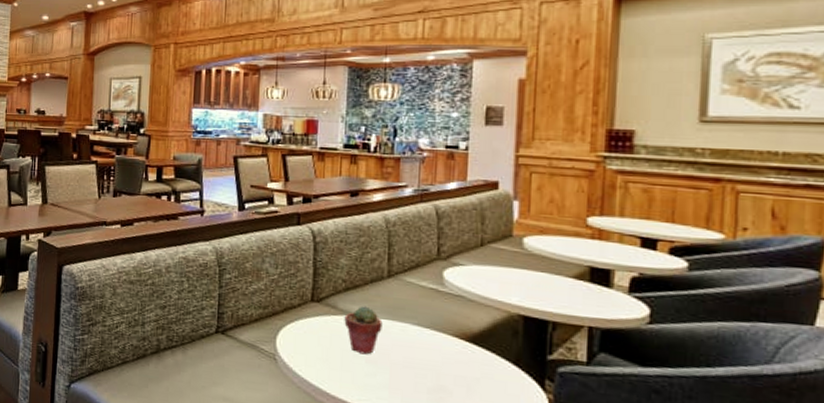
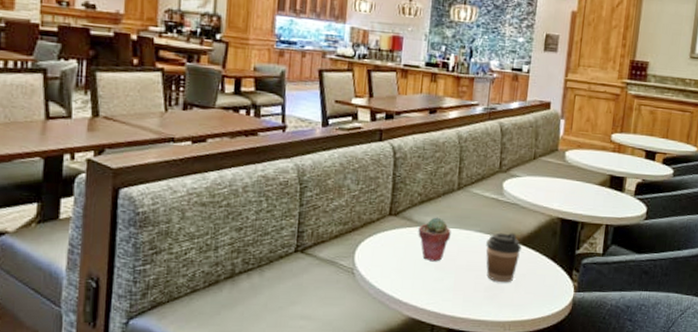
coffee cup: none [426,328,472,386] -> present [485,233,522,283]

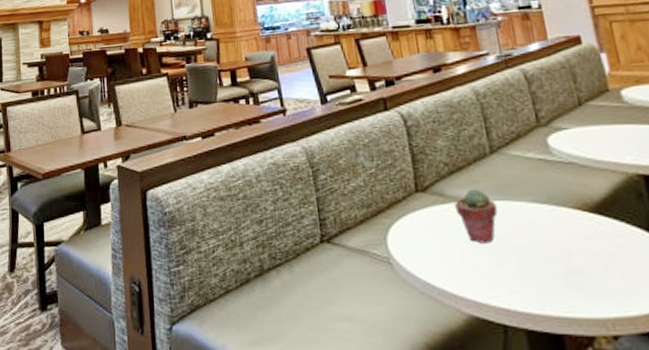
coffee cup: present [485,233,522,283] -> none [546,200,600,266]

